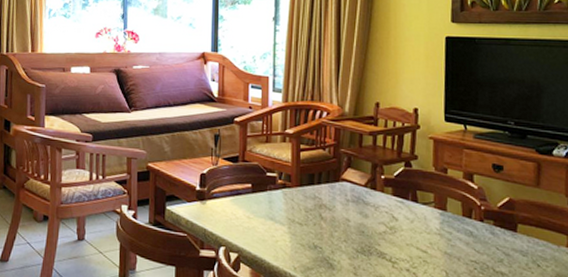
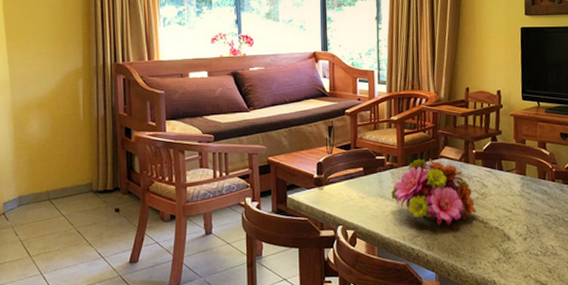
flower bouquet: none [282,180,383,261] -> present [391,158,476,226]

